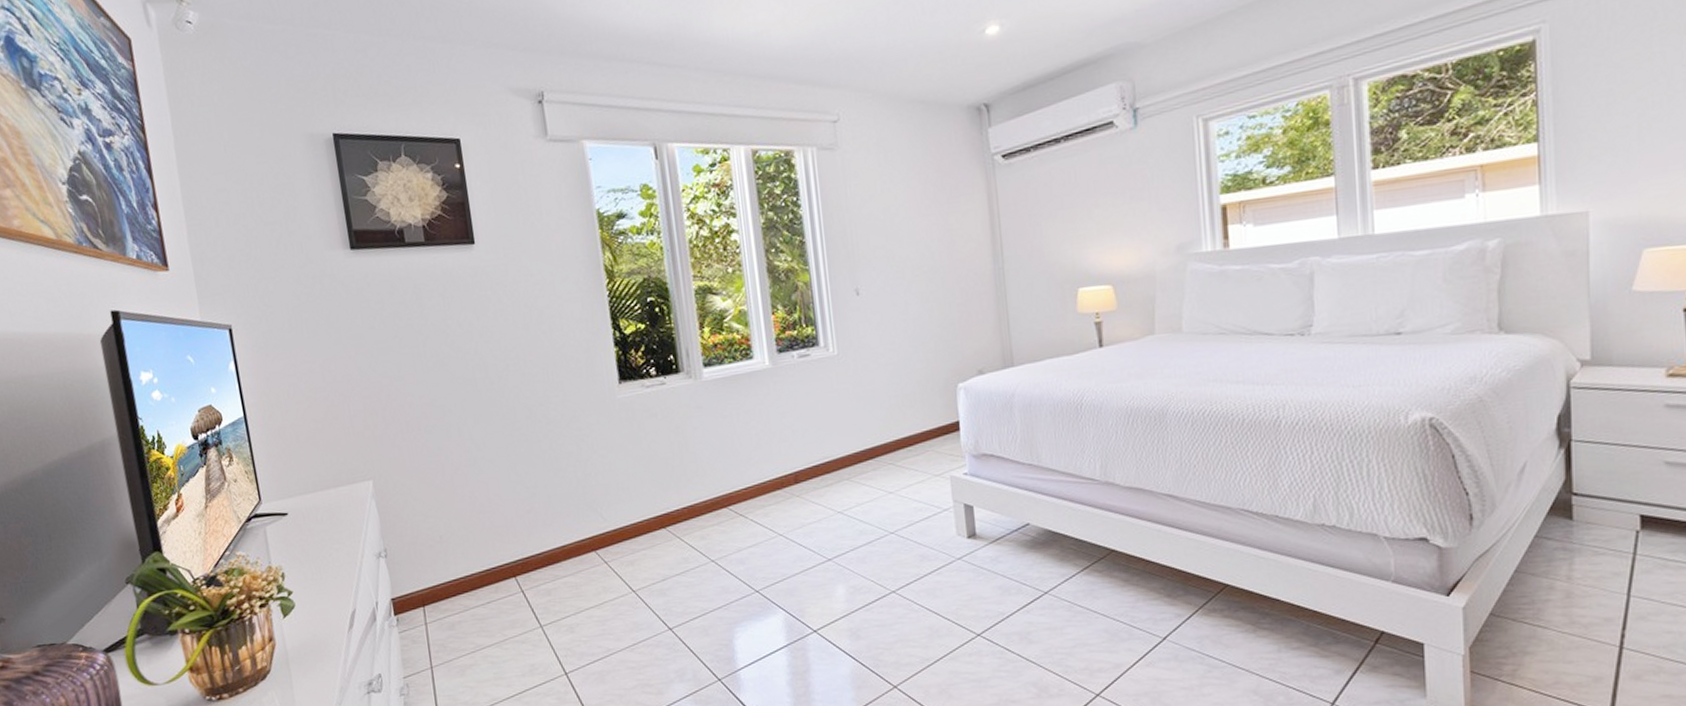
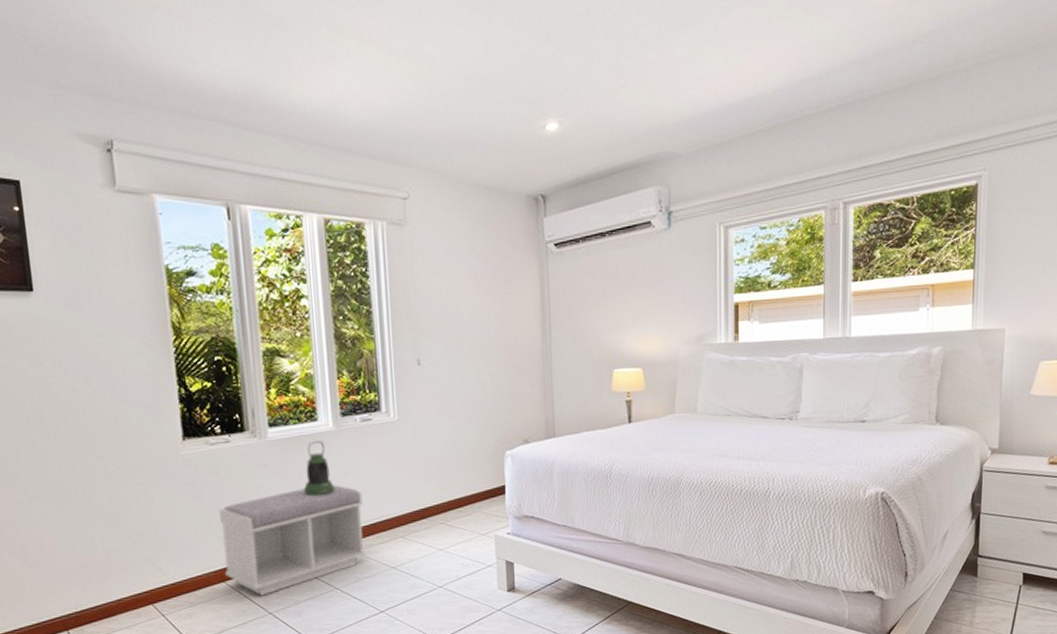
bench: none [657,425,810,543] -> present [219,485,366,596]
lantern: none [742,378,773,438] -> present [304,440,334,496]

